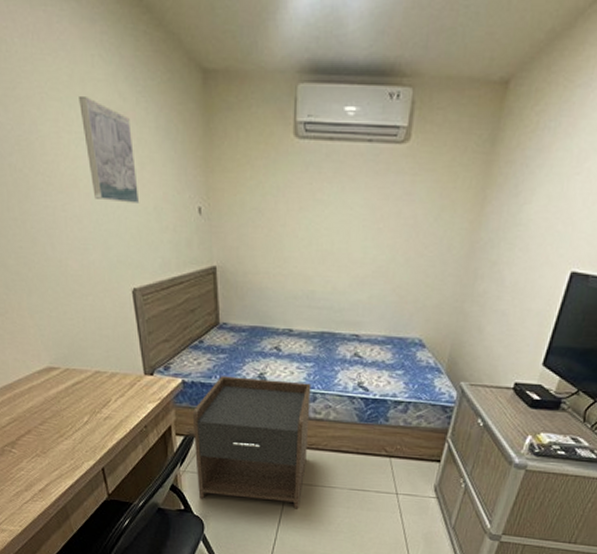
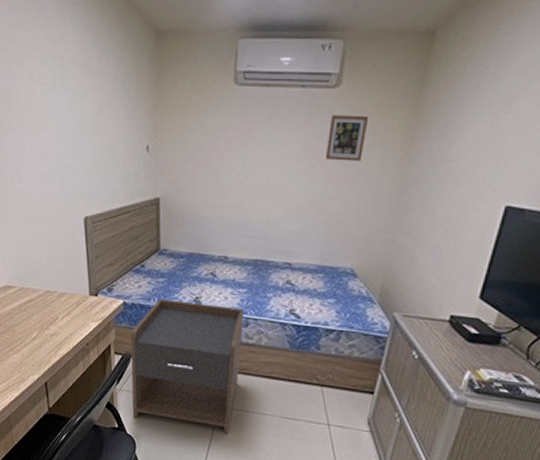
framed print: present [79,97,140,204] -> none [51,55,96,143]
picture frame: none [393,173,439,226] -> present [325,115,369,162]

